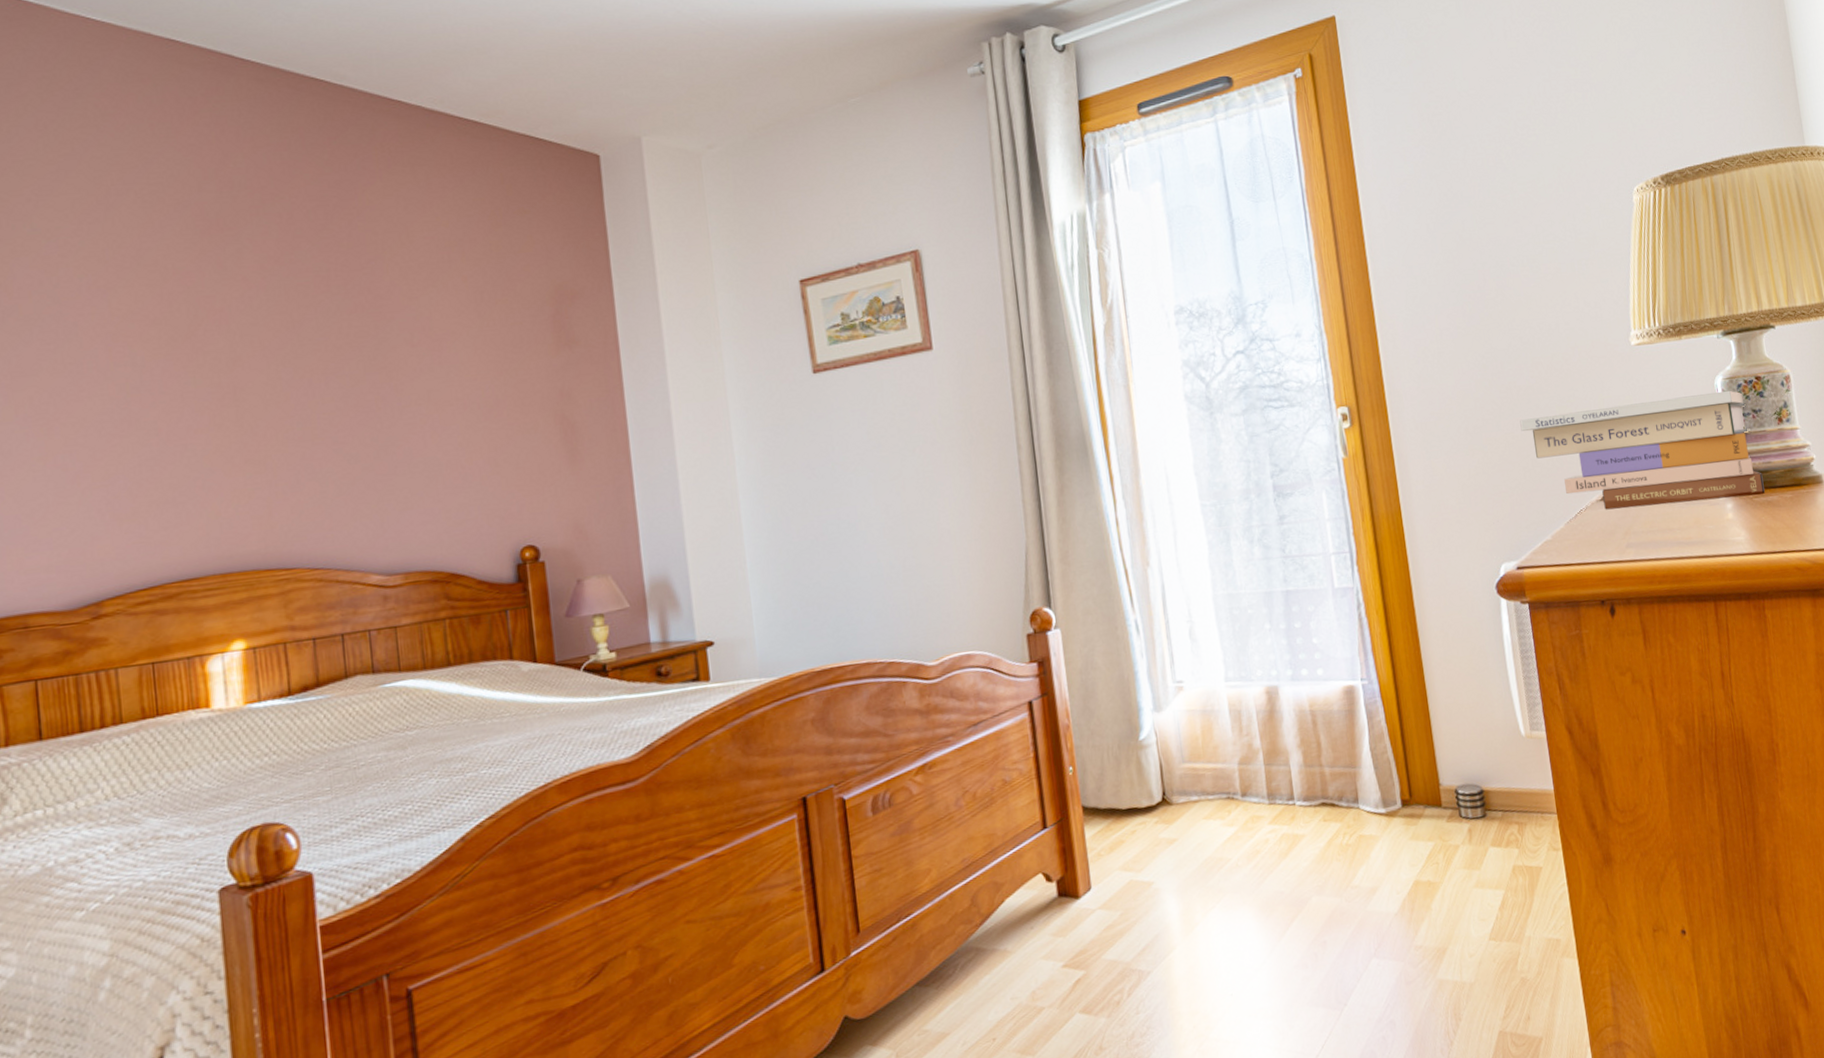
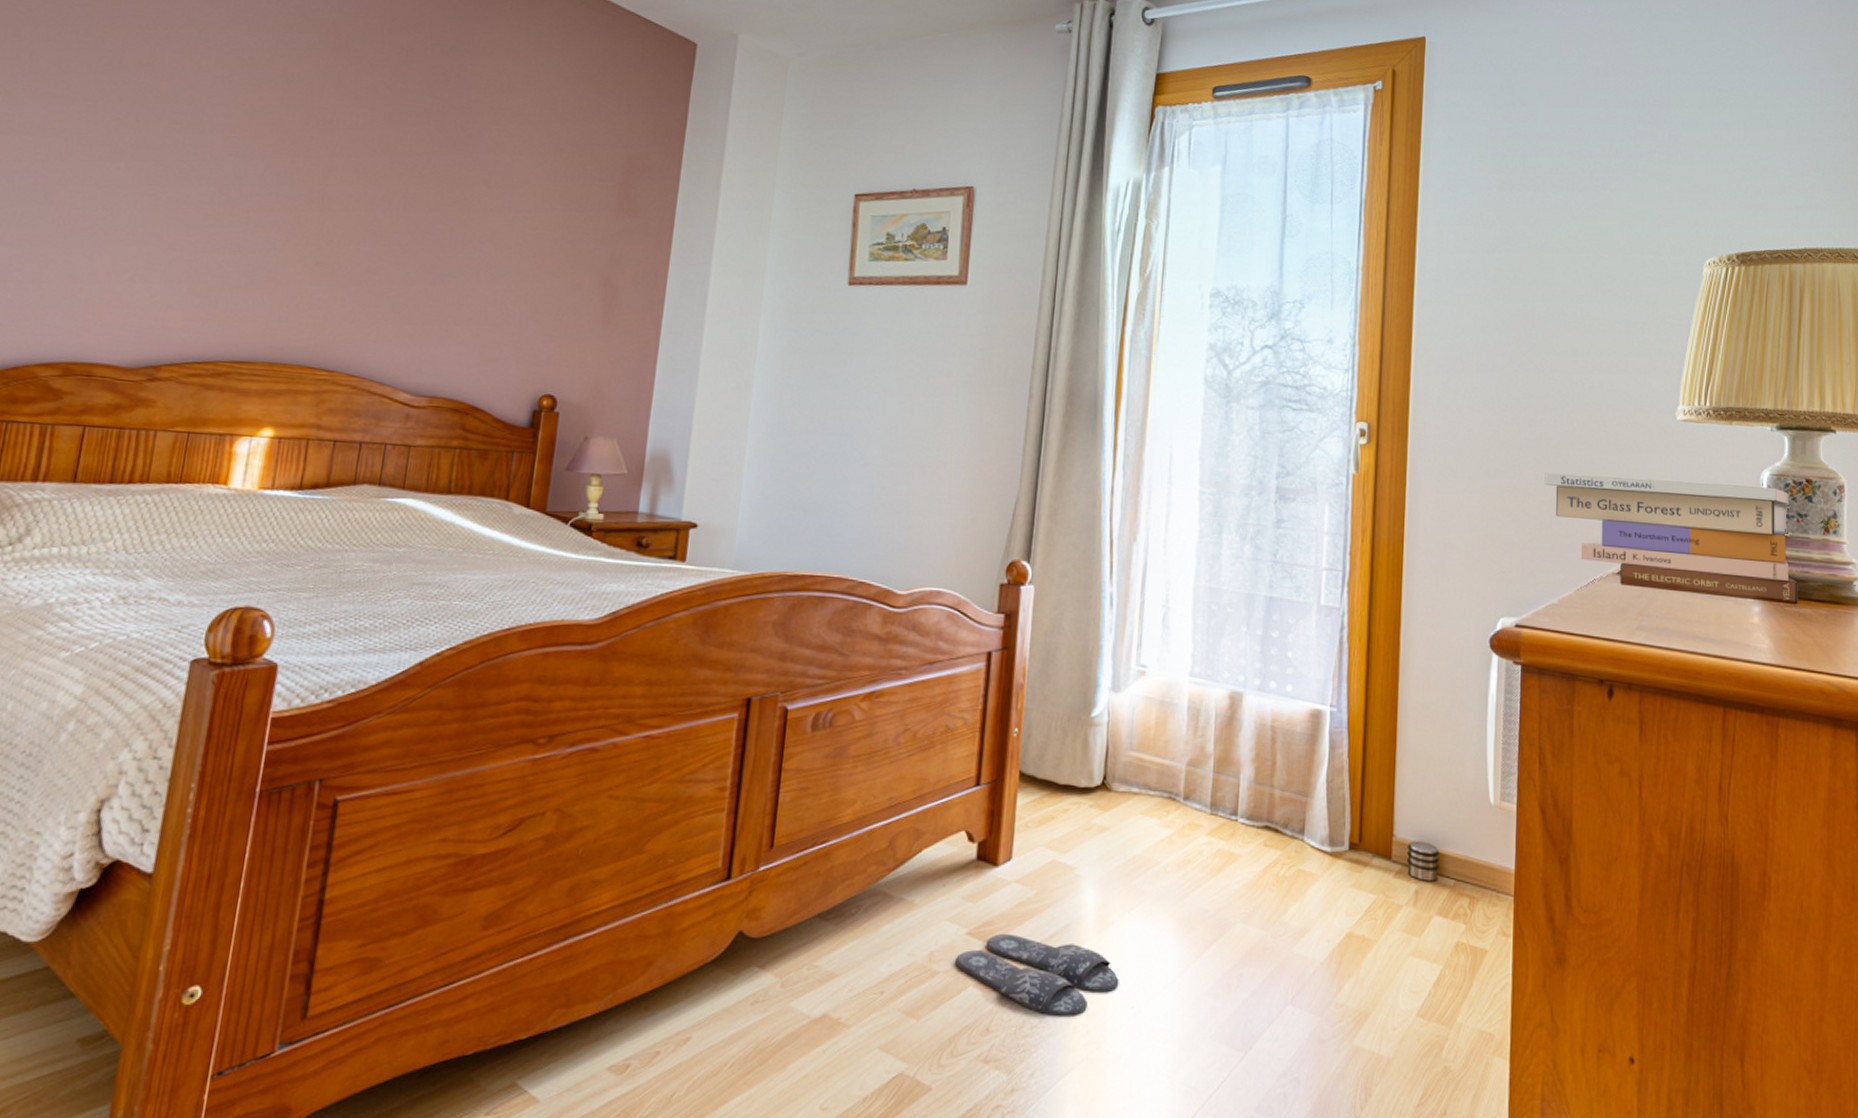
slippers: none [1057,951,1215,1022] -> present [955,933,1119,1016]

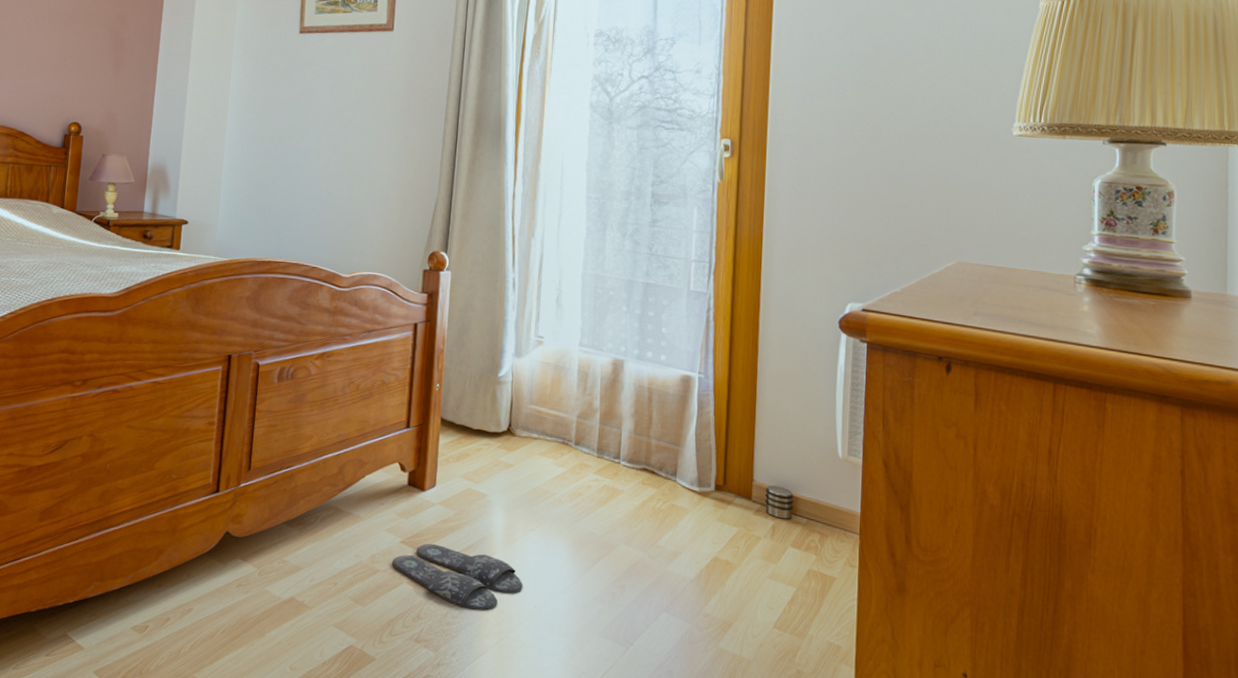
books: present [1544,473,1798,605] -> none [889,181,1127,297]

